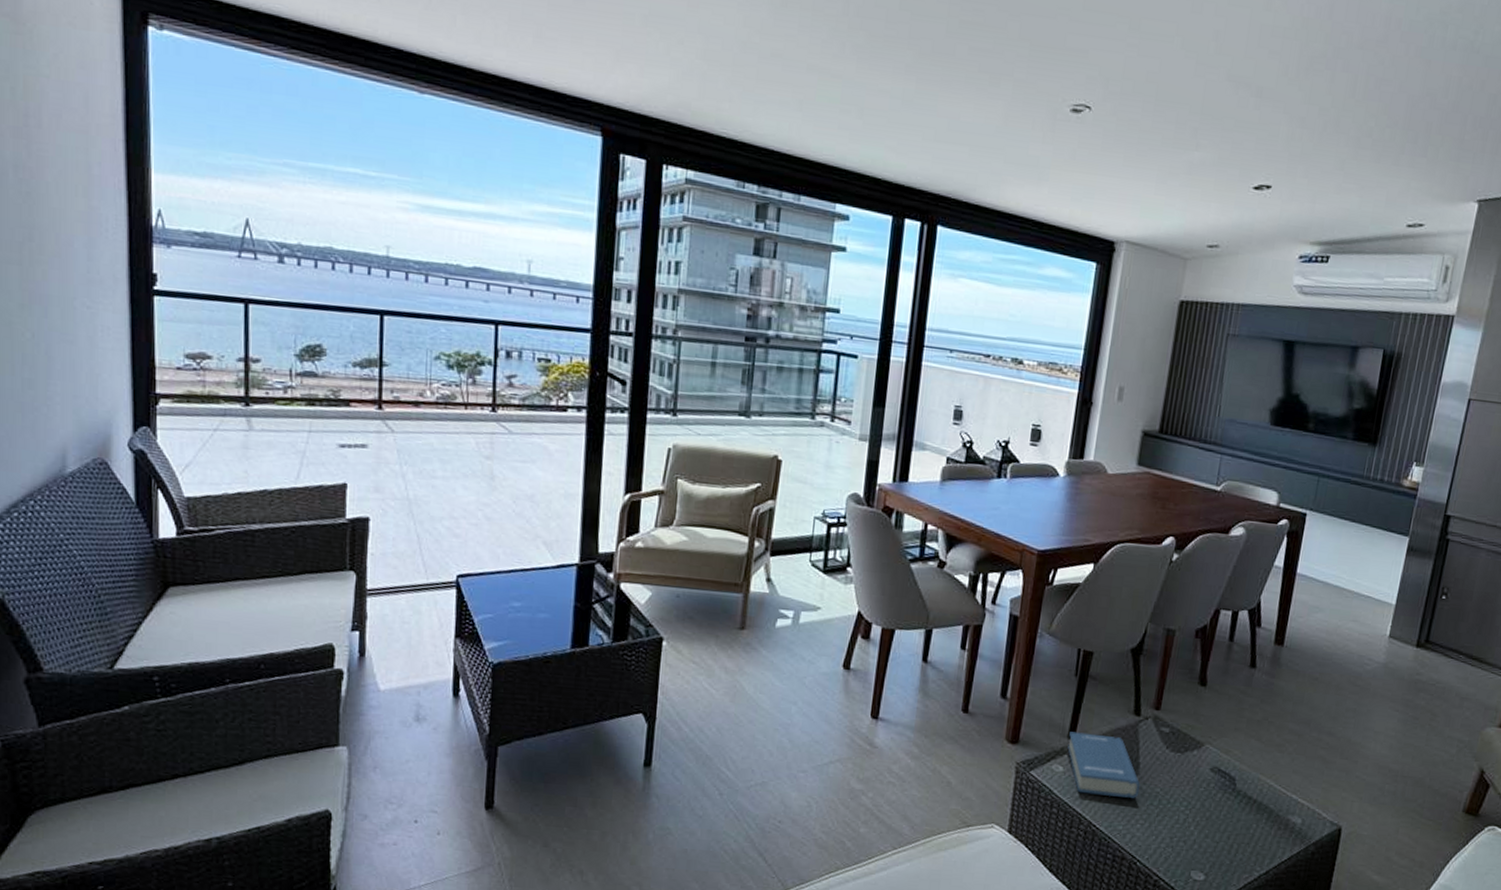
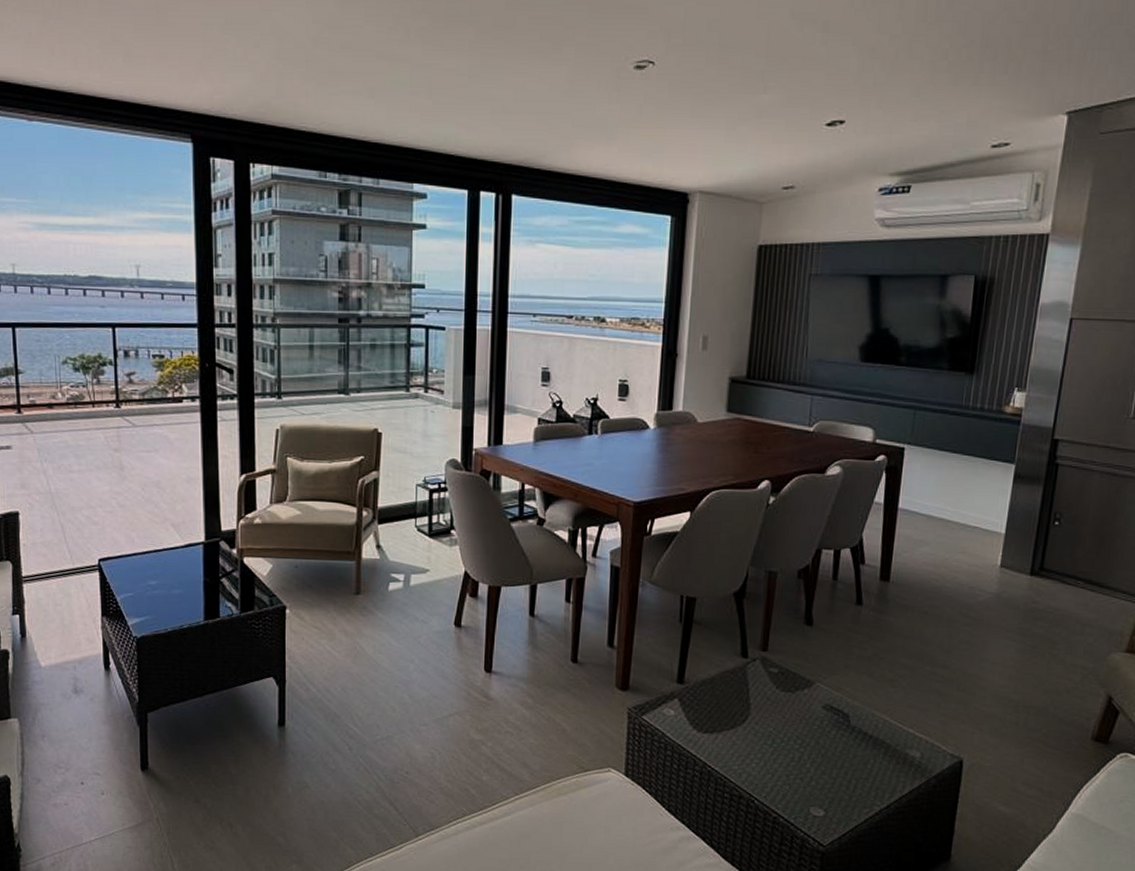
book: present [1067,731,1141,799] -> none [677,676,753,739]

